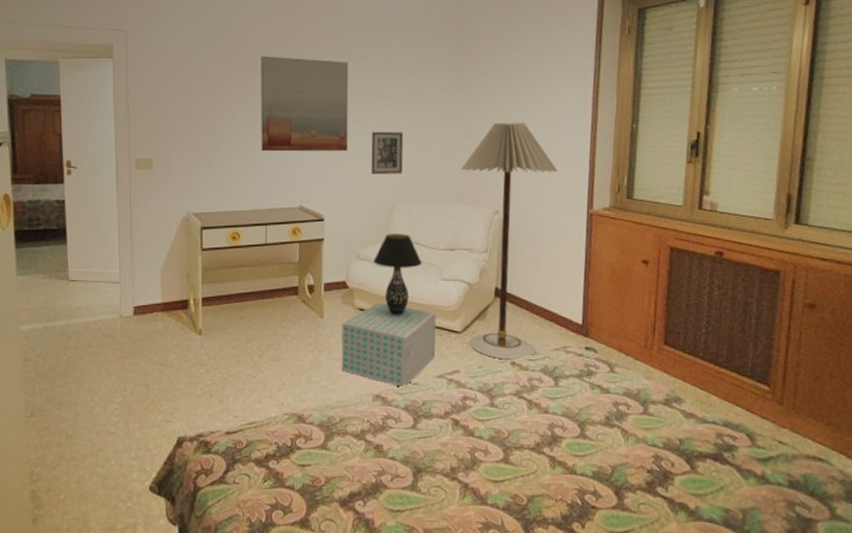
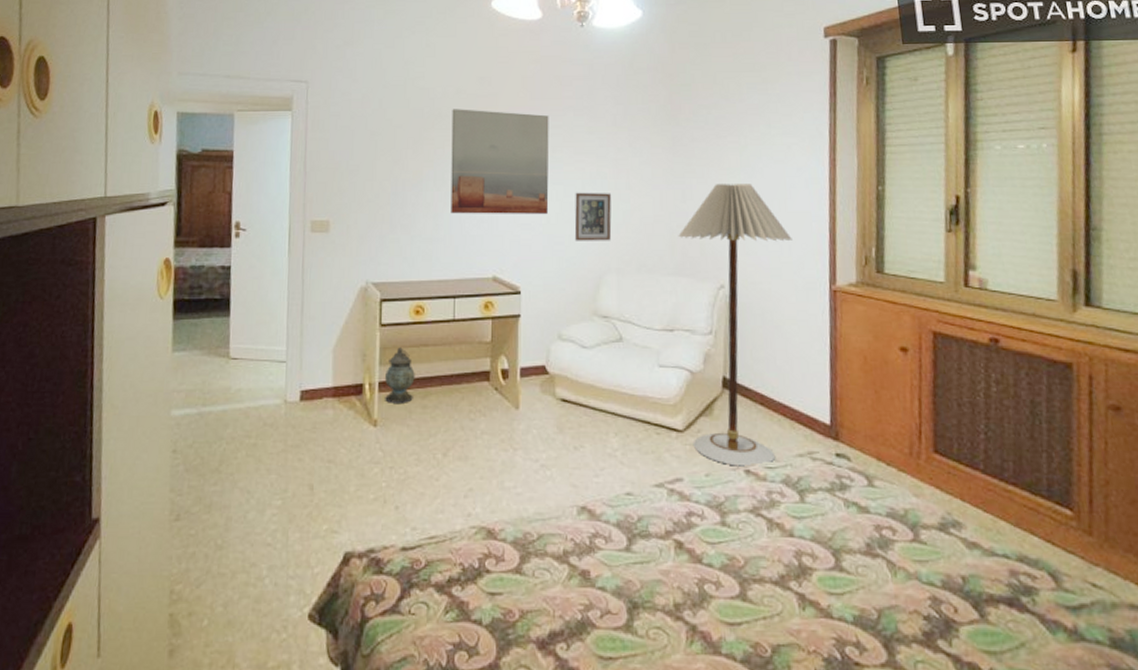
lantern: none [208,268,233,315] -> present [385,347,415,403]
storage box: present [341,302,436,387] -> none [540,391,653,498]
table lamp: present [374,234,423,316] -> none [578,310,636,409]

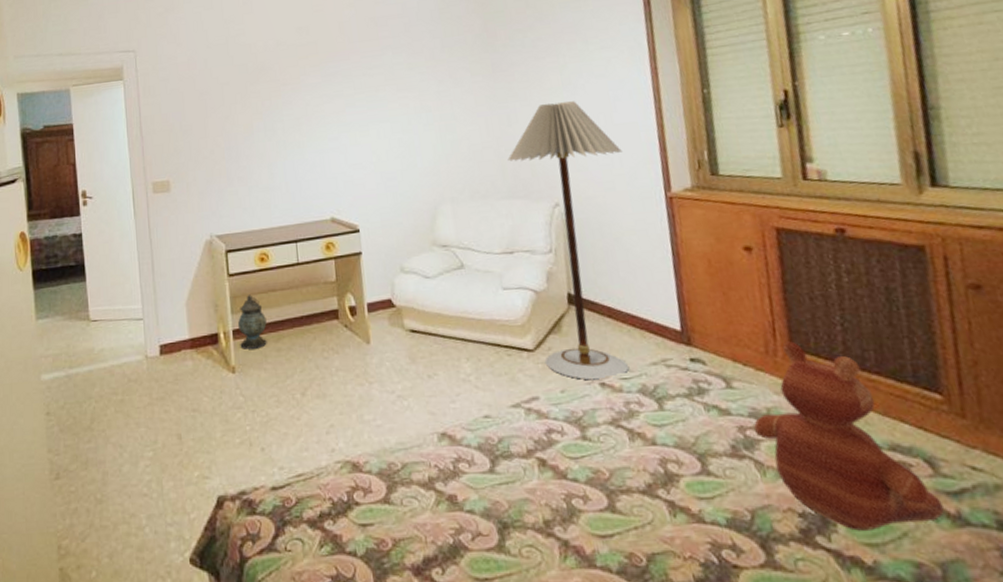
wall art: present [451,109,549,214] -> none [274,56,378,162]
picture frame: present [574,192,612,241] -> none [402,125,442,176]
teddy bear: none [890,445,1062,638] -> present [754,341,944,531]

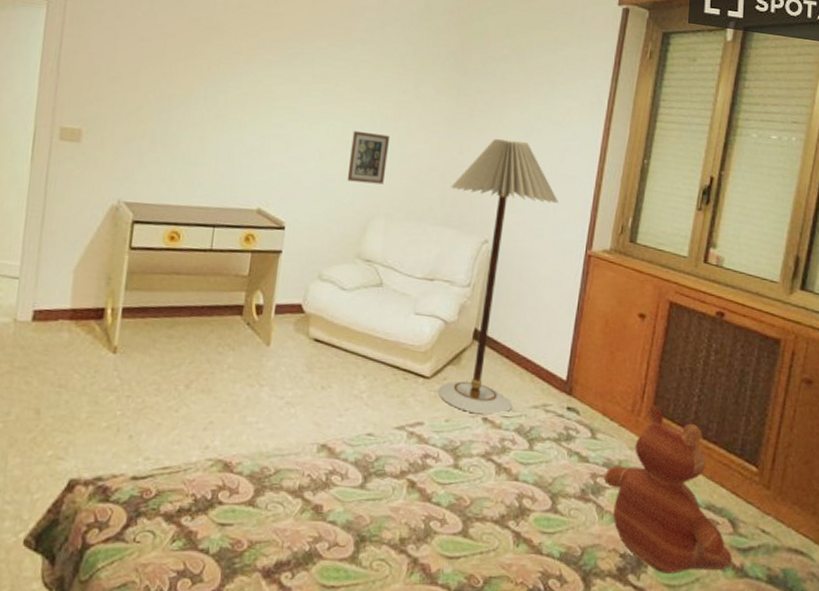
lantern: present [238,295,267,349] -> none [128,273,164,332]
picture frame: none [402,125,442,176] -> present [347,130,389,185]

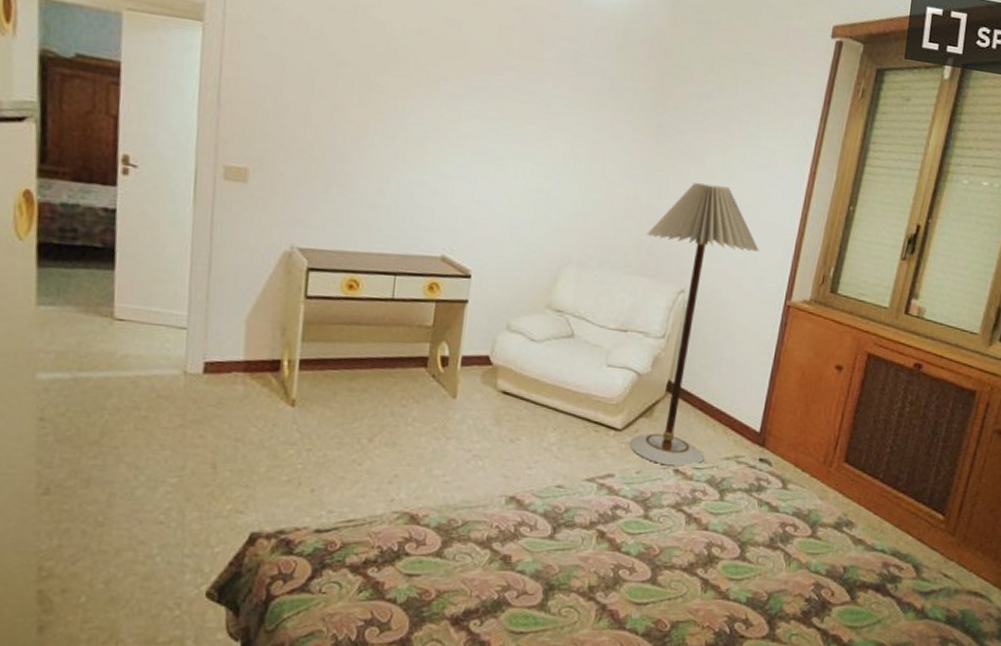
picture frame: present [347,130,389,185] -> none [537,172,583,231]
teddy bear: present [605,404,732,574] -> none [793,455,914,616]

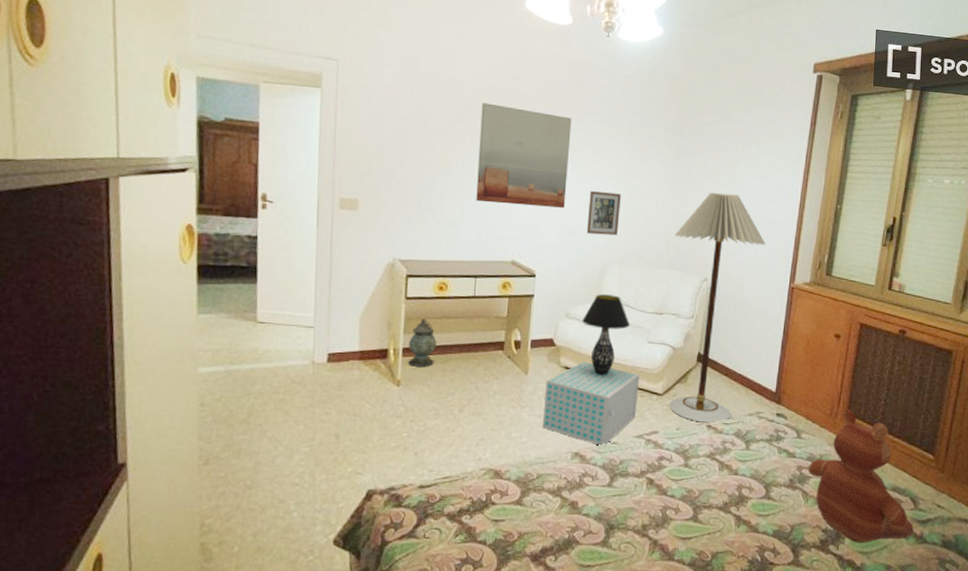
lantern: none [306,323,343,384] -> present [408,318,437,367]
wall art: none [399,52,525,193] -> present [476,103,572,208]
storage box: none [471,385,595,490] -> present [542,361,640,446]
table lamp: none [527,303,587,405] -> present [582,294,630,376]
picture frame: none [537,172,583,231] -> present [586,190,621,236]
teddy bear: none [793,455,914,616] -> present [809,408,914,543]

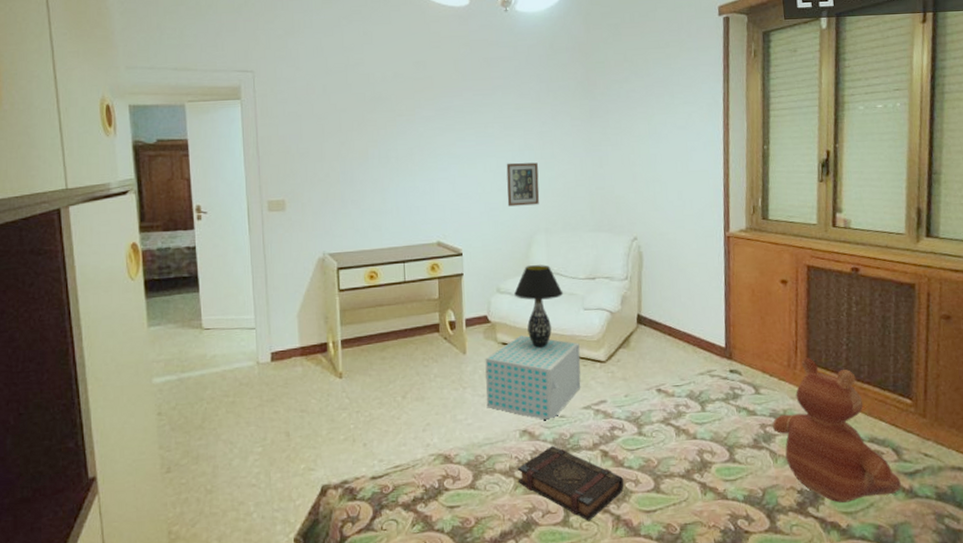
lantern: present [408,318,437,367] -> none [347,309,373,357]
wall art: present [476,103,572,208] -> none [391,91,484,188]
book: none [564,469,666,544] -> present [517,445,625,522]
floor lamp: present [669,193,766,423] -> none [597,148,693,387]

